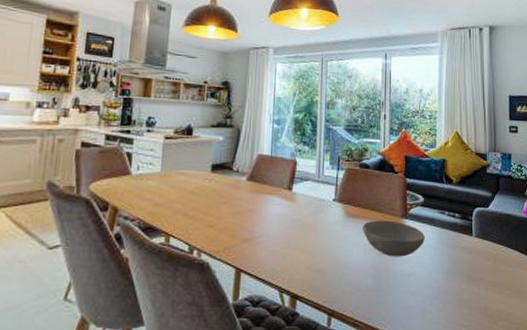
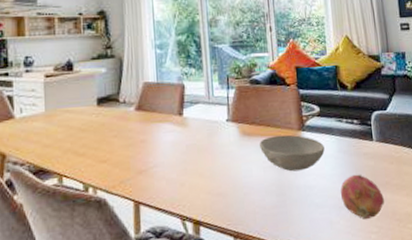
fruit: none [435,267,477,312] -> present [340,174,384,219]

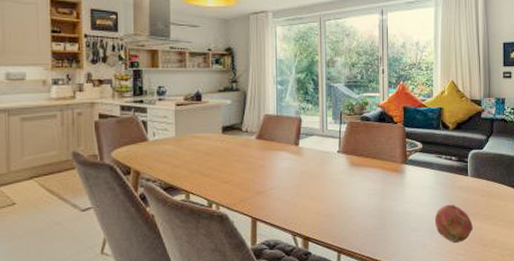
bowl: present [260,134,325,172] -> none [366,167,424,199]

